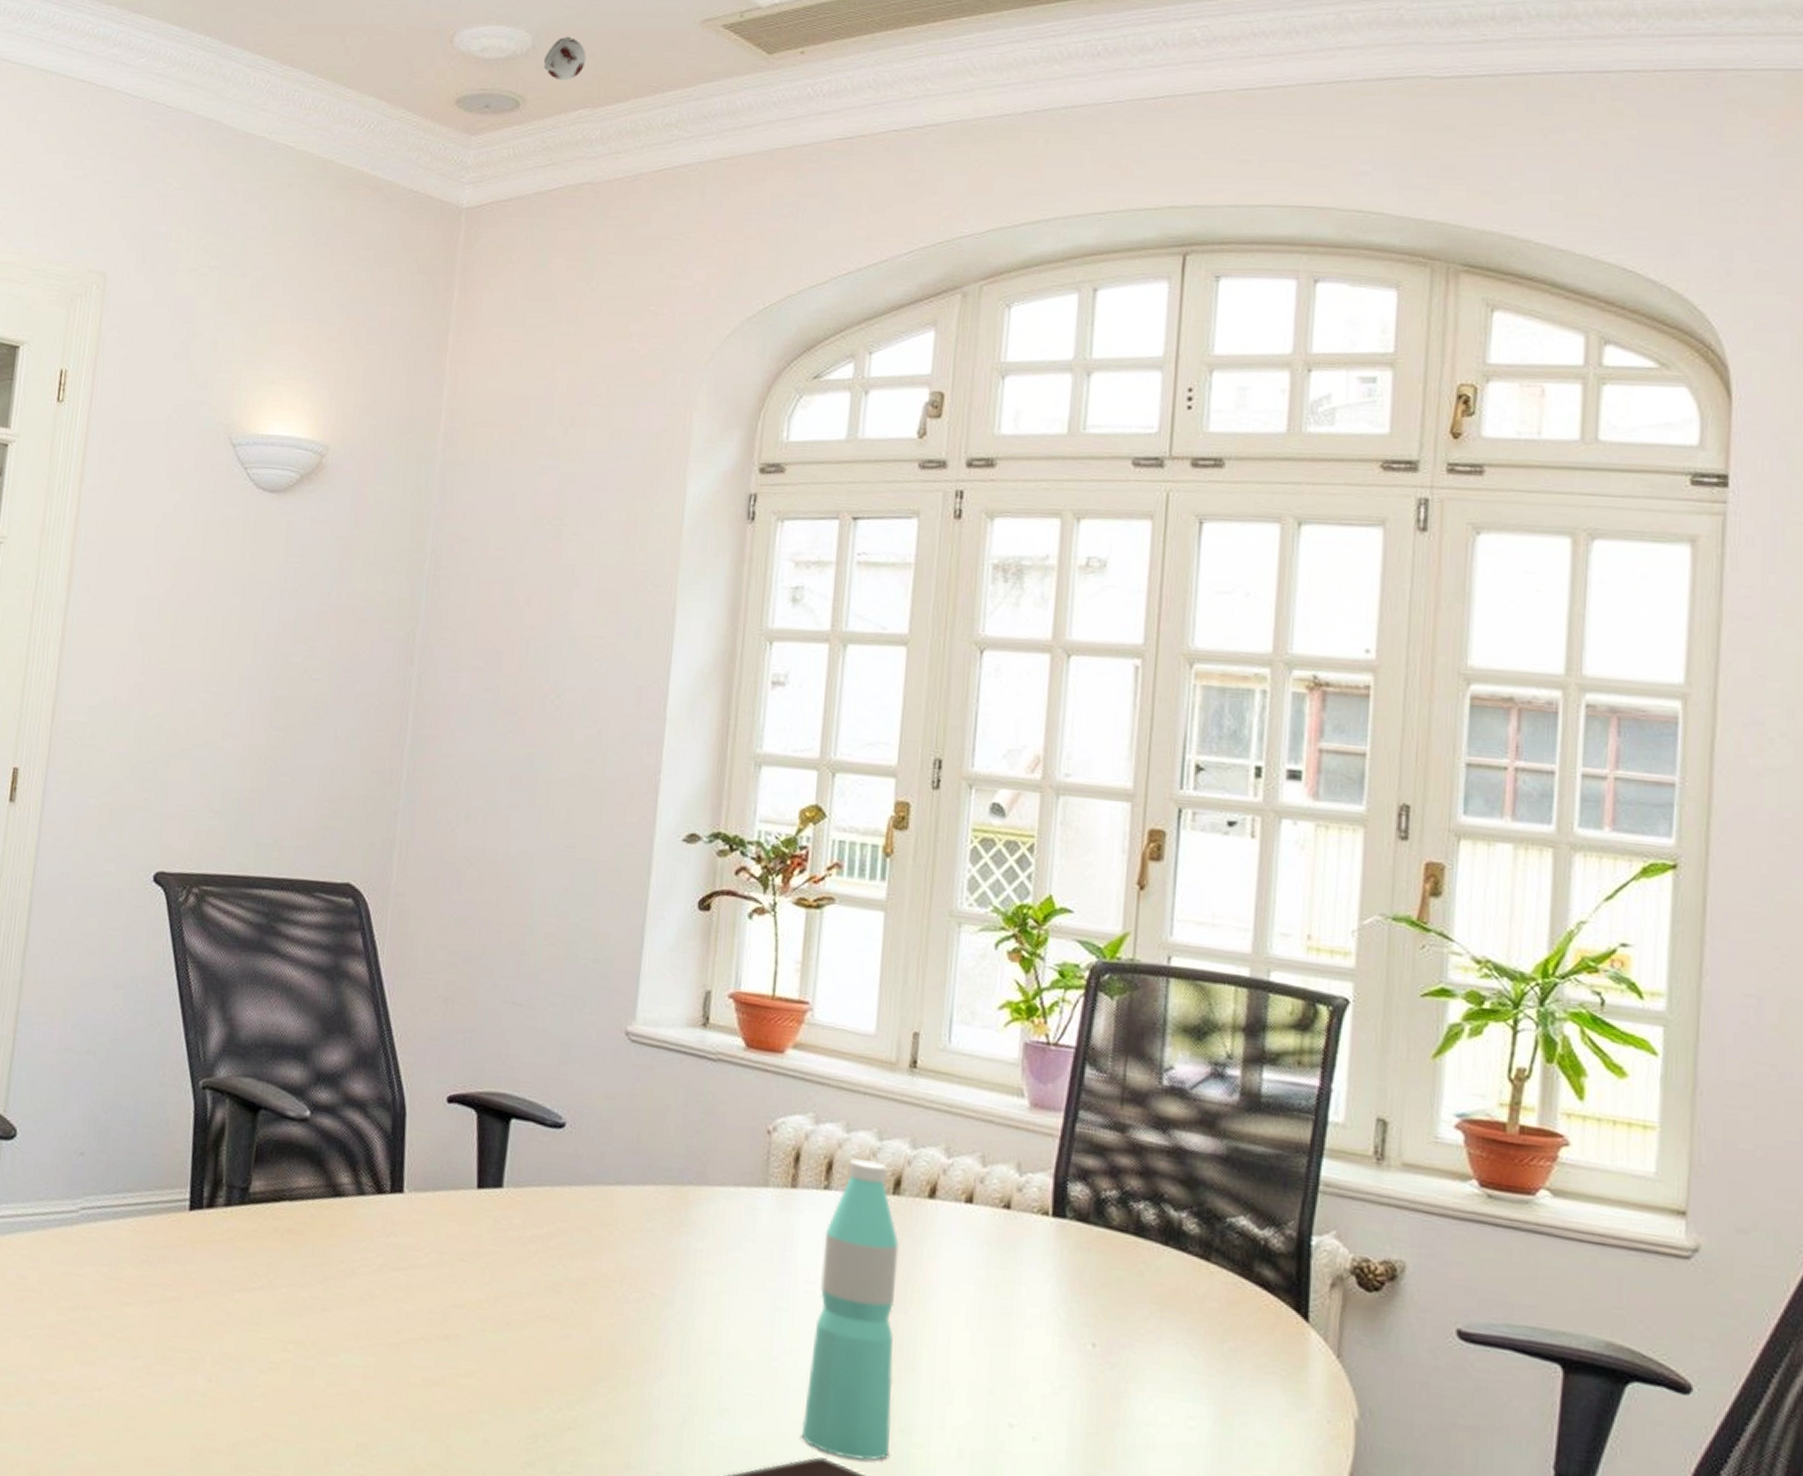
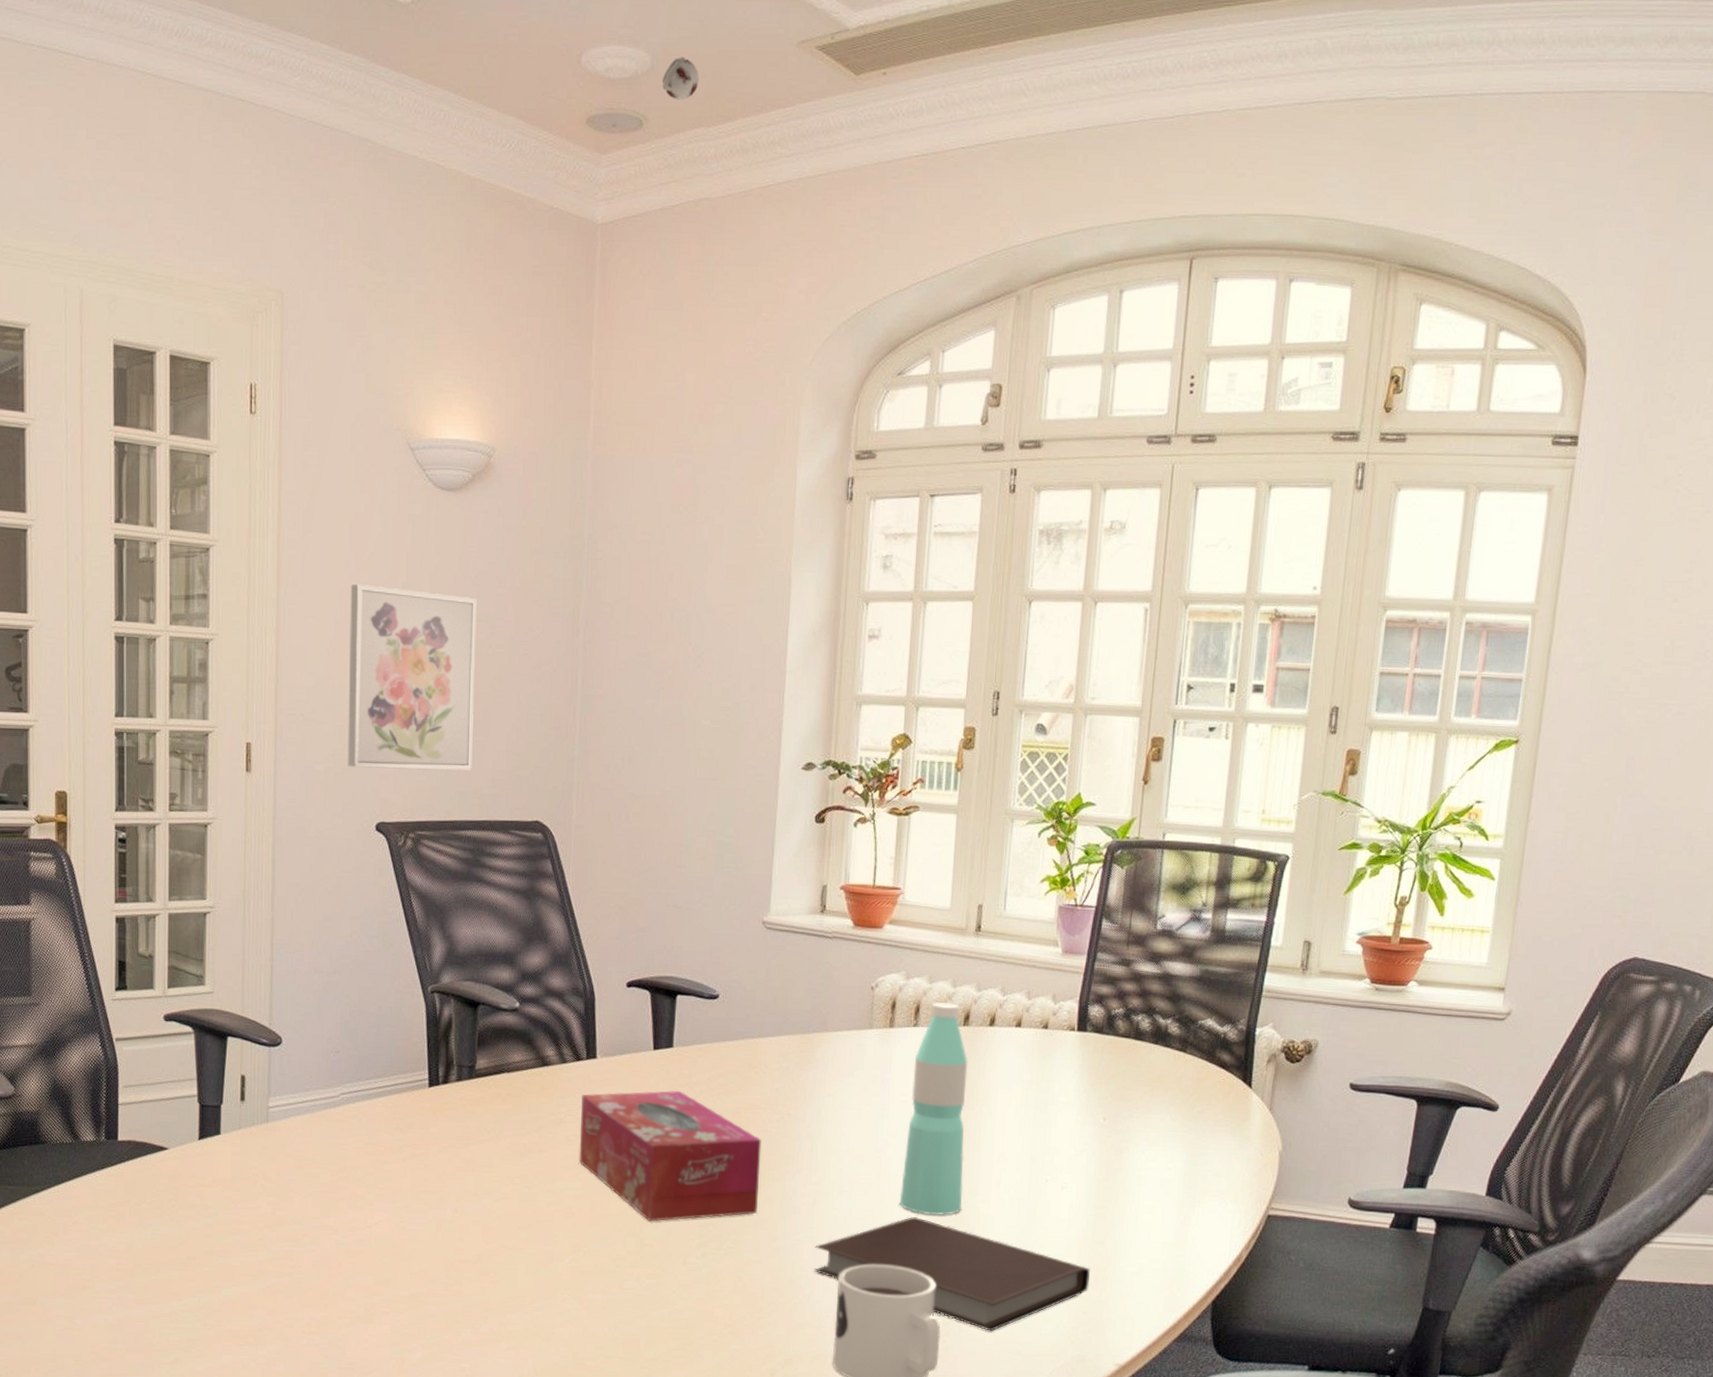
wall art: none [127,592,295,817] -> present [347,583,477,771]
tissue box: none [372,1239,615,1429] -> present [579,1091,762,1222]

